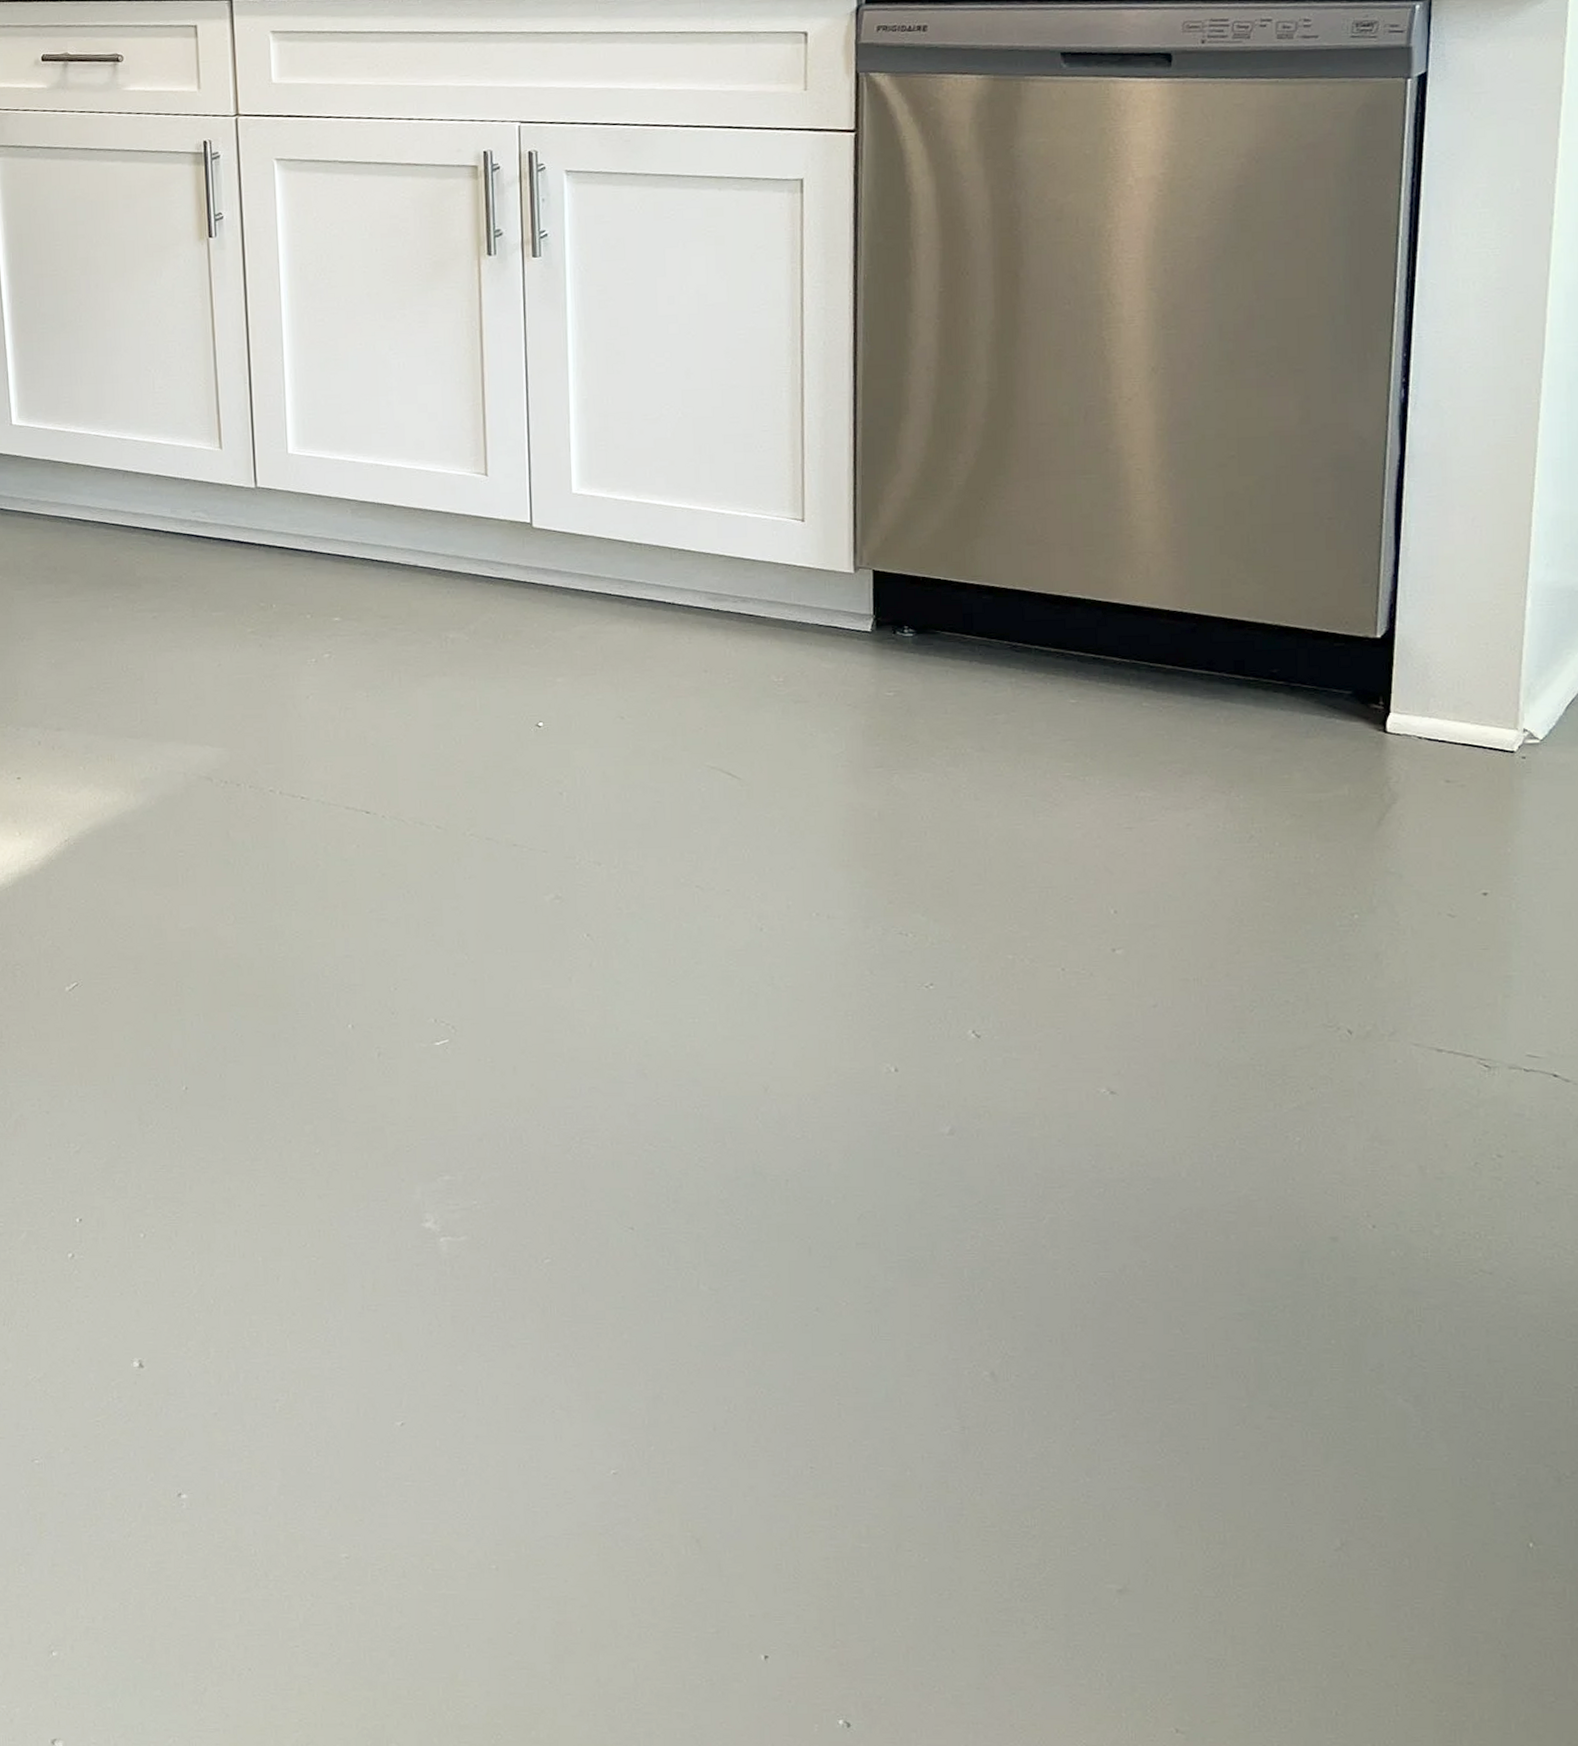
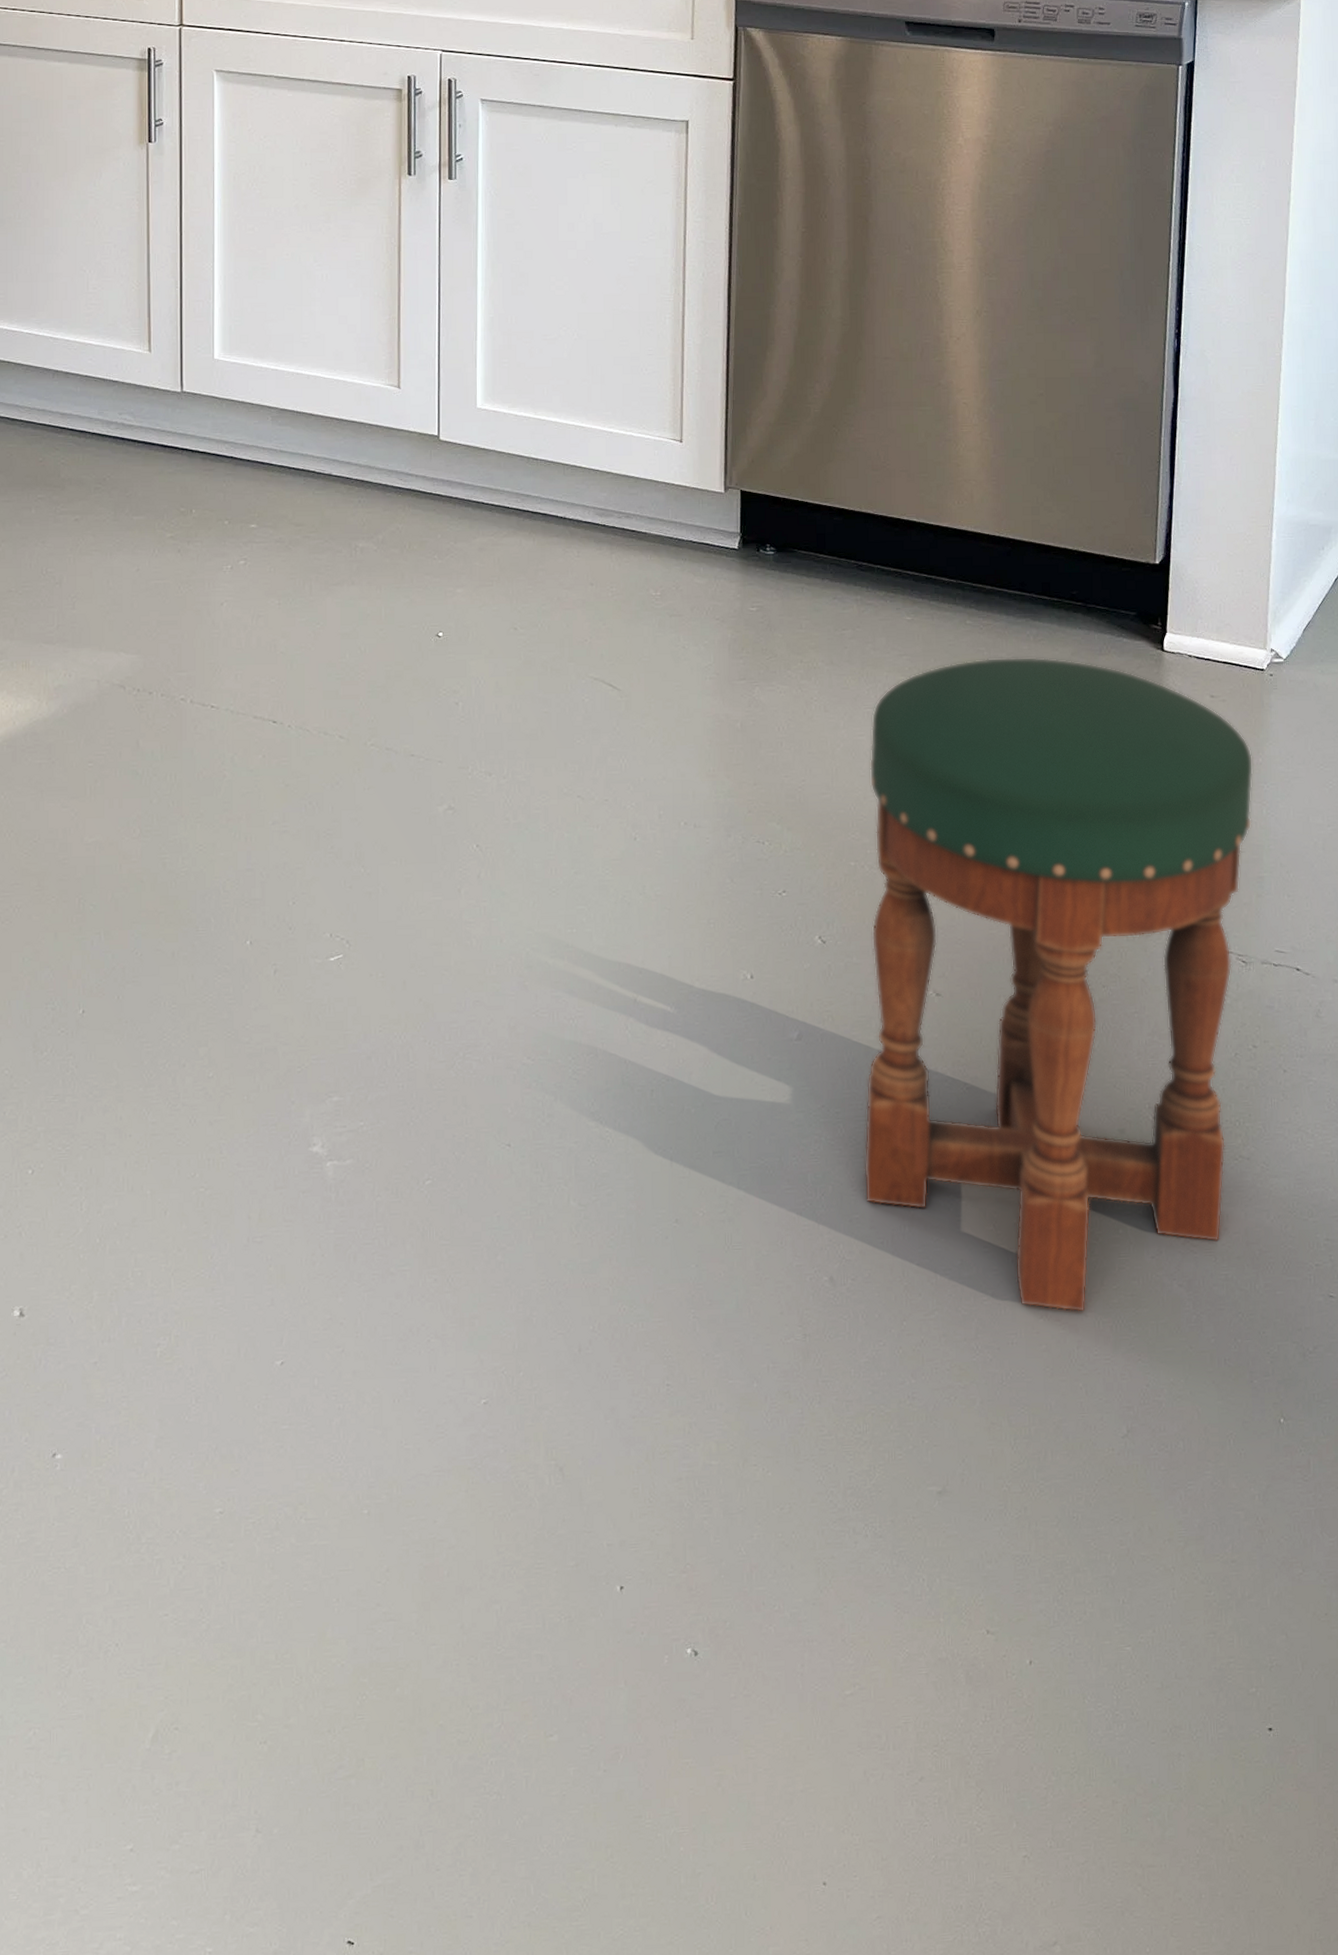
stool: none [1028,740,1500,1422] -> present [864,656,1254,1313]

